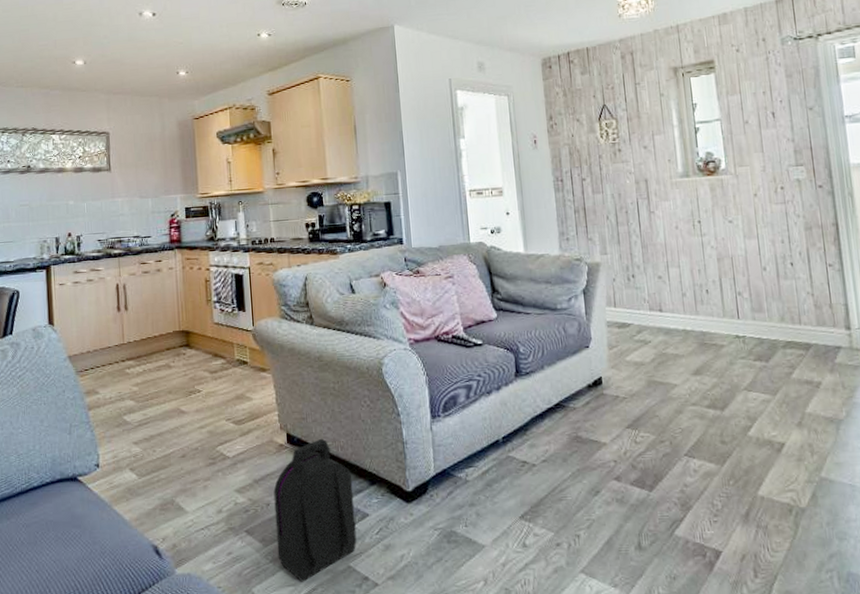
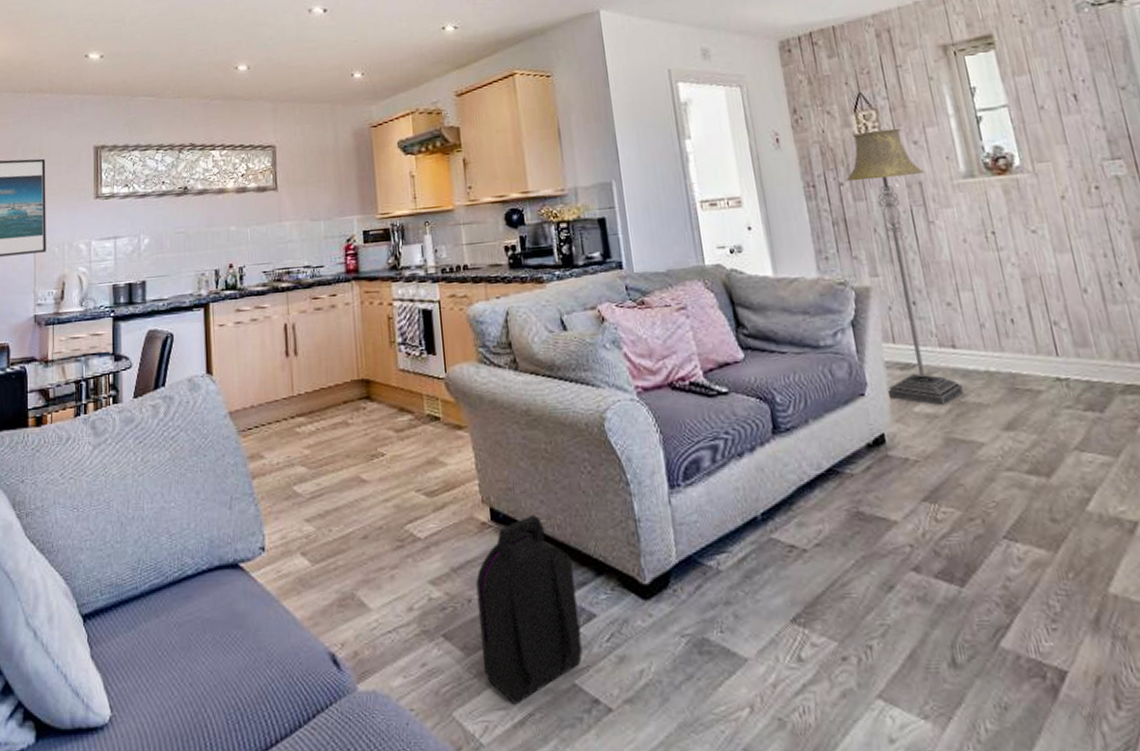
floor lamp: none [589,135,665,356] -> present [847,128,964,406]

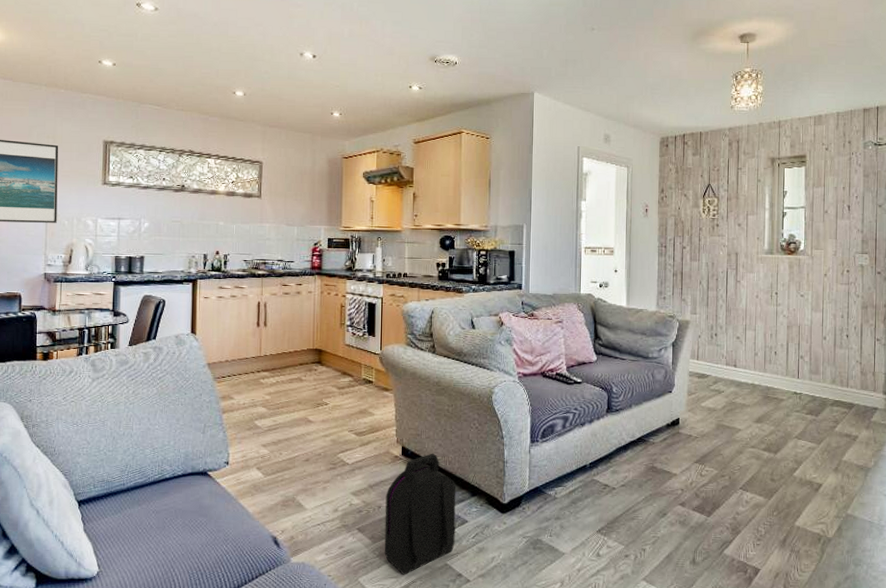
floor lamp: present [847,128,964,406] -> none [687,212,740,404]

